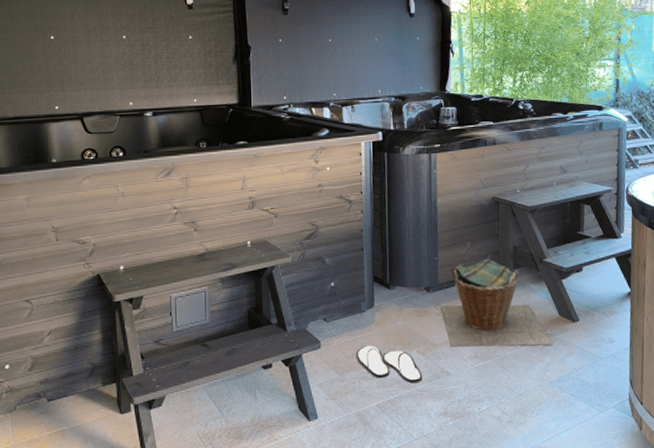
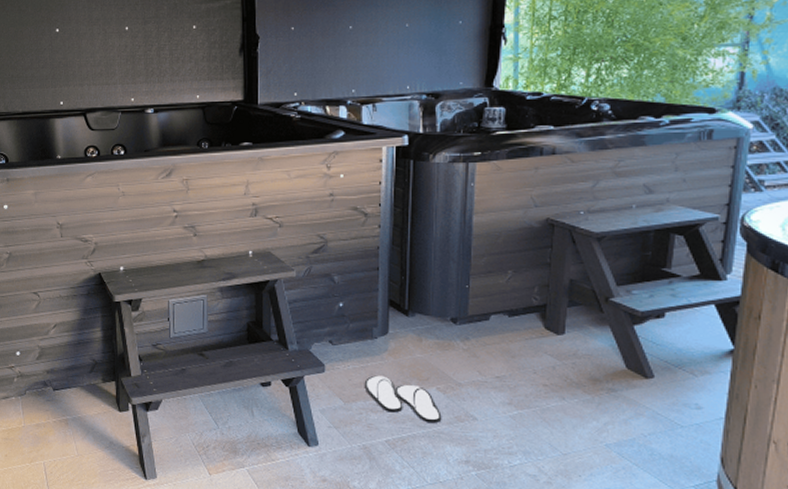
laundry basket: present [441,259,554,347] -> none [469,292,616,402]

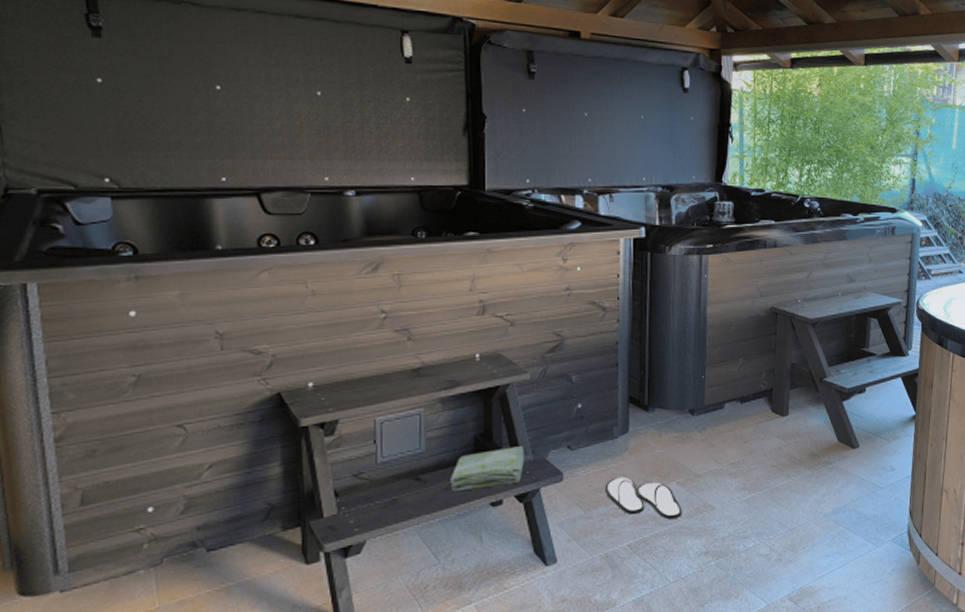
towel: none [228,336,291,370] -> present [450,446,525,492]

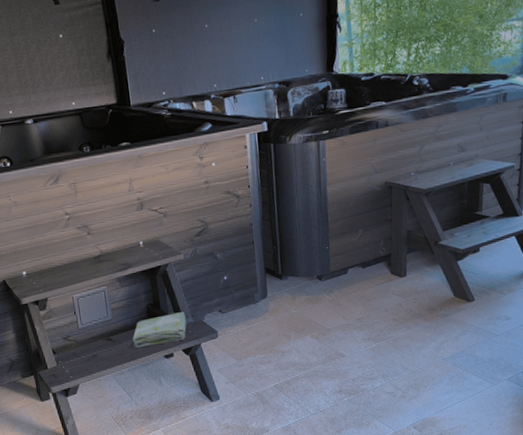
slippers: present [605,476,682,520] -> none [252,332,318,366]

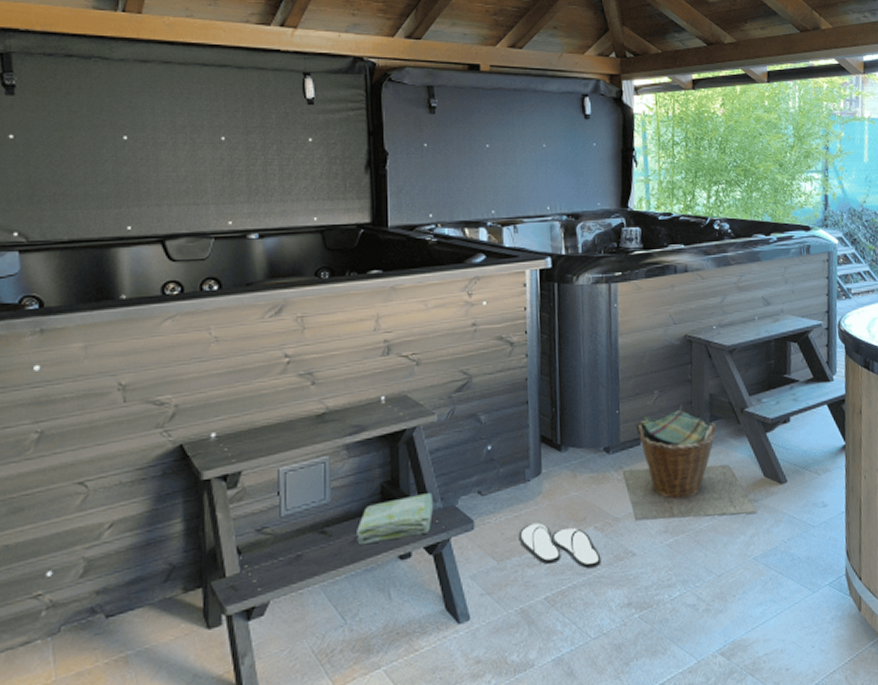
slippers: none [252,332,318,366] -> present [518,522,602,569]
laundry basket: none [333,245,448,330] -> present [623,410,758,520]

